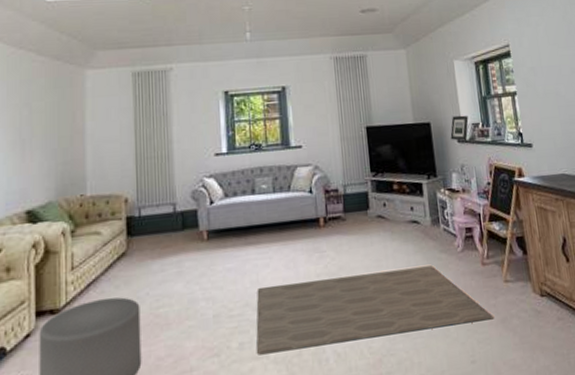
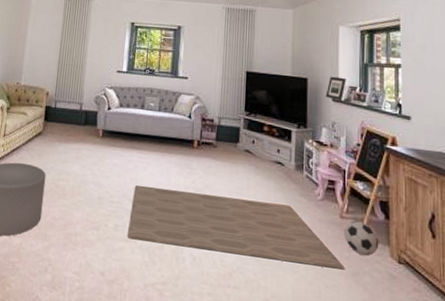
soccer ball: none [487,263,522,298] -> present [344,220,379,256]

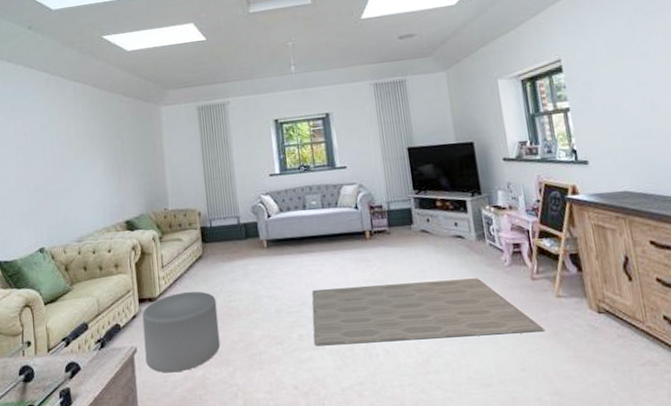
picture frame: present [326,76,346,101] -> none [495,134,515,159]
soccer ball: present [344,220,379,256] -> none [537,279,576,313]

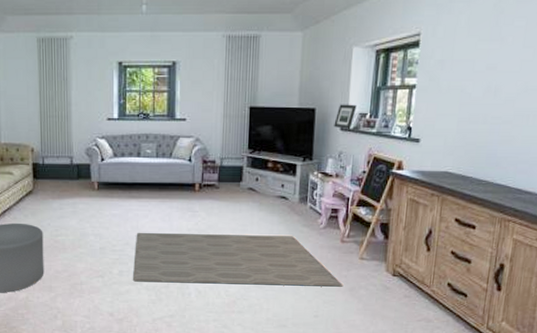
picture frame: none [495,134,515,159] -> present [334,104,357,129]

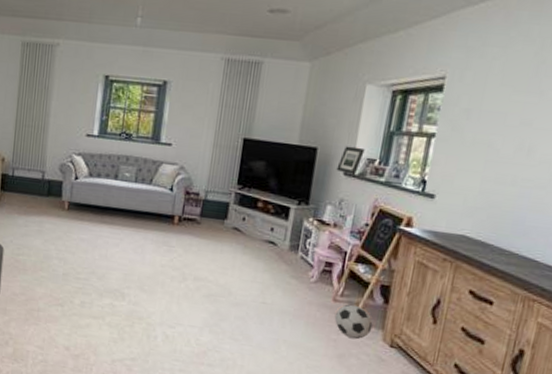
rug: present [132,232,344,287] -> none [94,261,332,352]
soccer ball: none [343,243,377,272] -> present [334,304,373,339]

